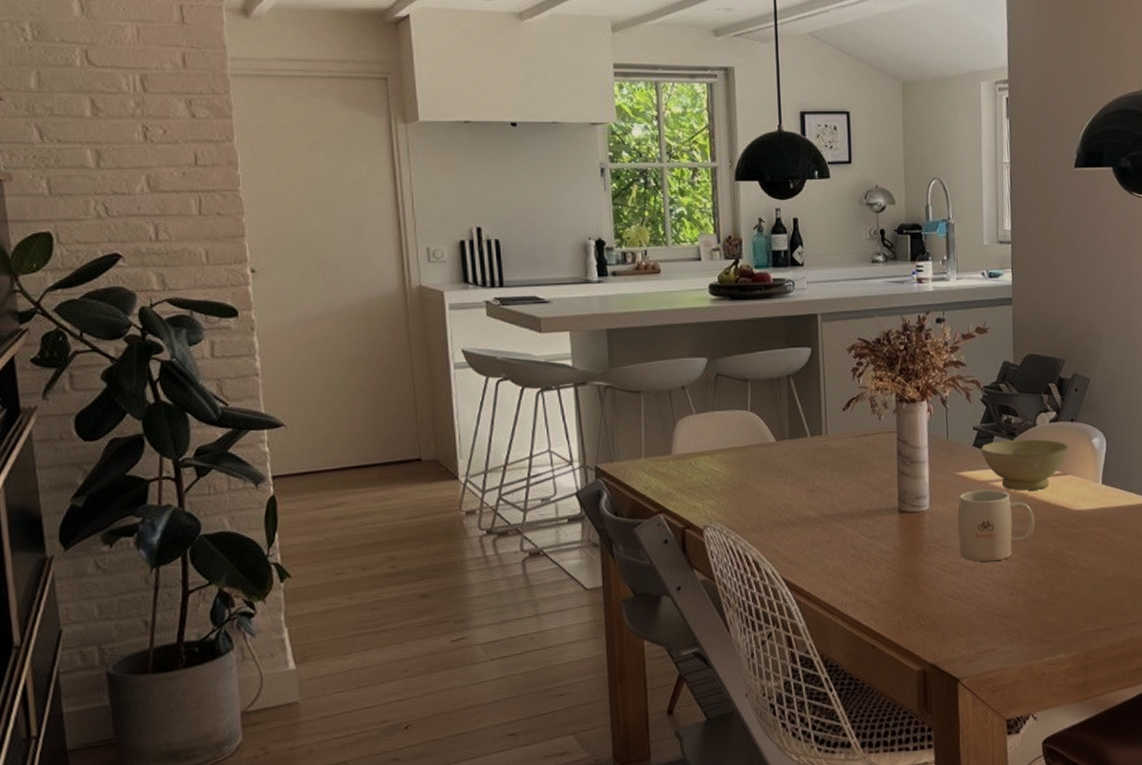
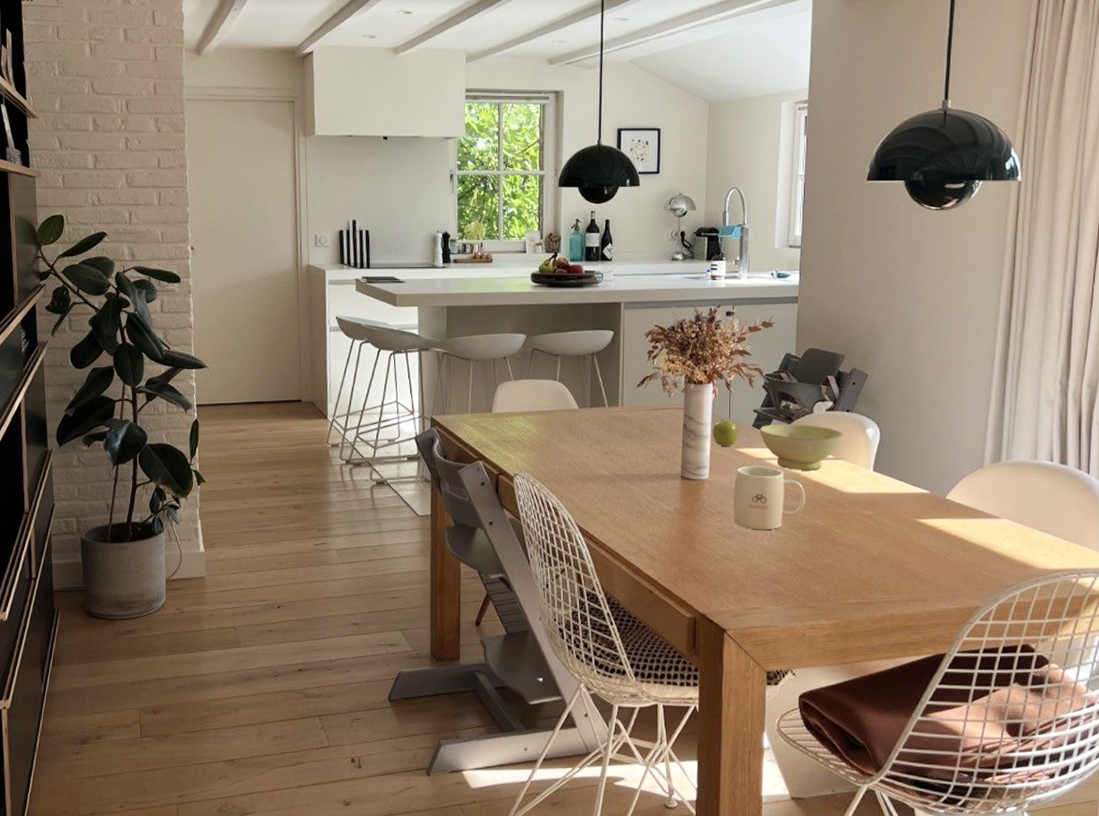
fruit: none [930,440,959,472] -> present [712,419,738,447]

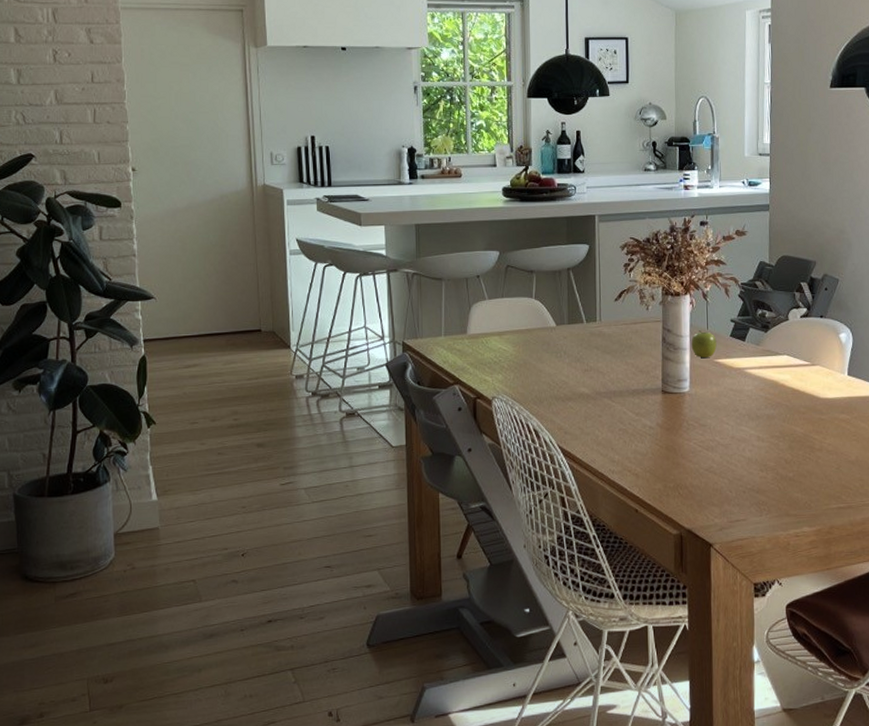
mug: present [734,465,806,531] -> none [715,376,785,441]
bowl: present [760,424,843,471] -> none [737,332,818,378]

